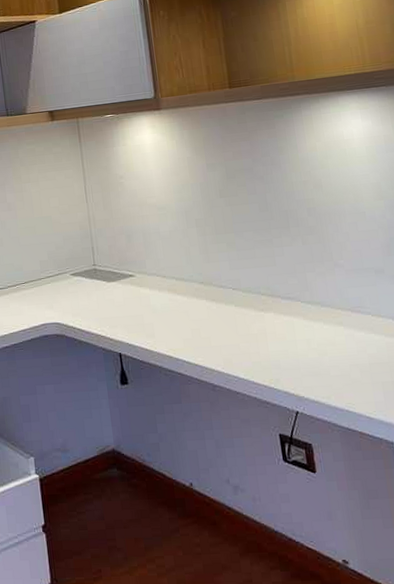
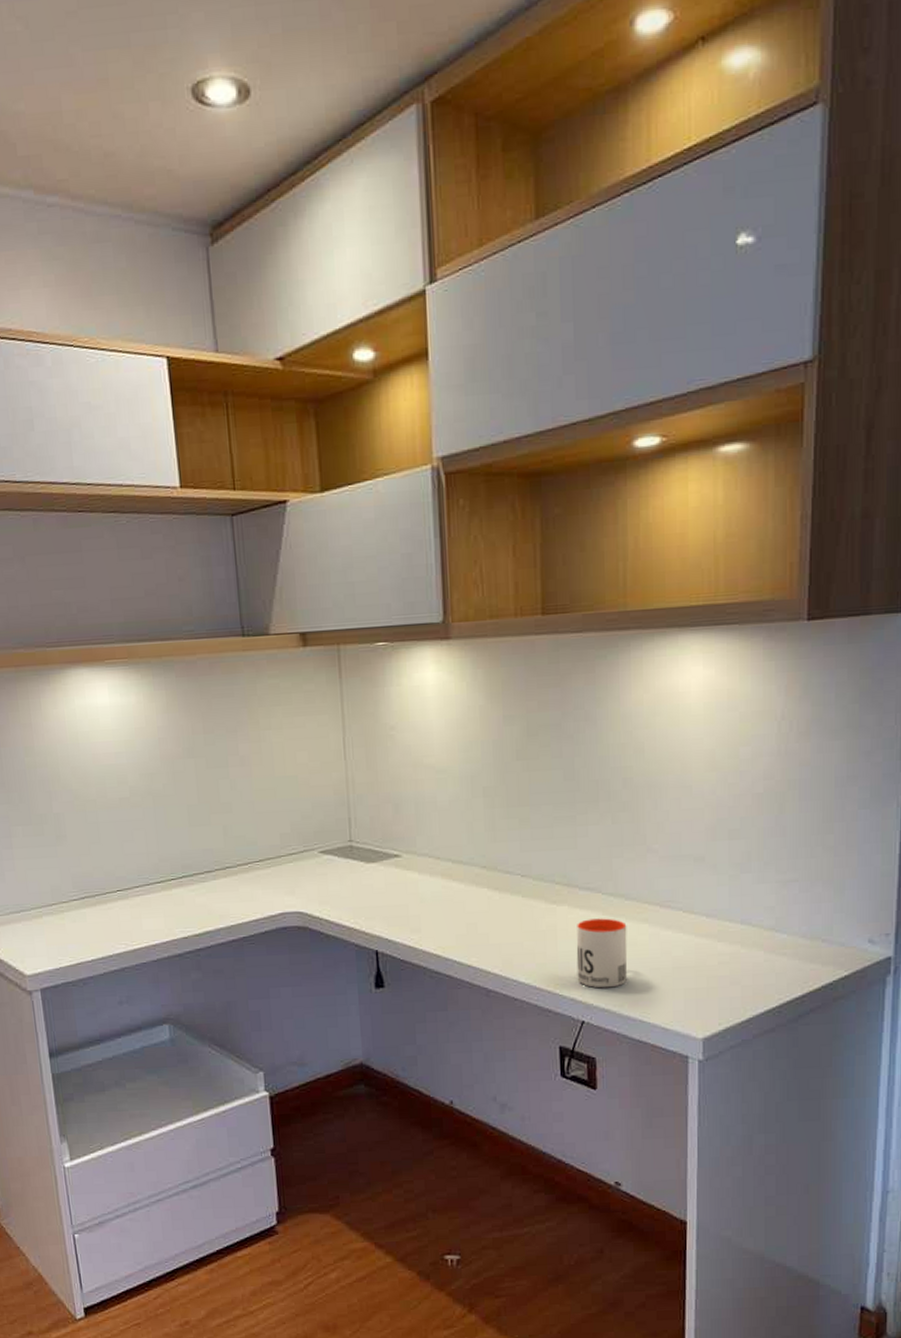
mug: none [283,322,331,383] -> present [576,918,628,988]

